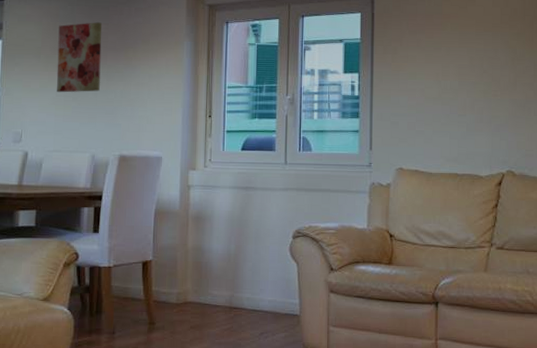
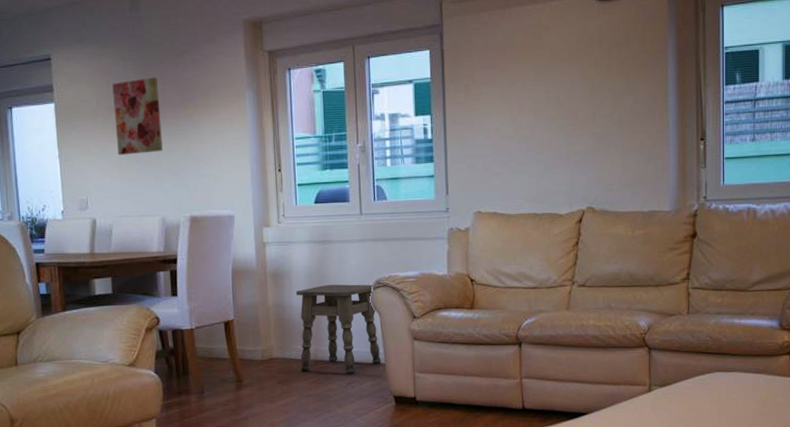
side table: none [214,230,296,325] -> present [295,284,381,375]

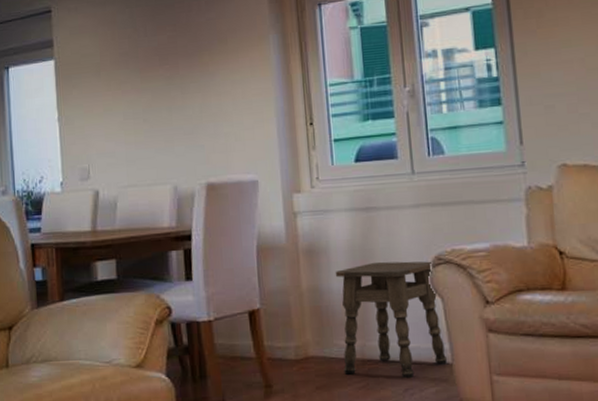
wall art: present [112,77,163,155] -> none [118,24,174,115]

